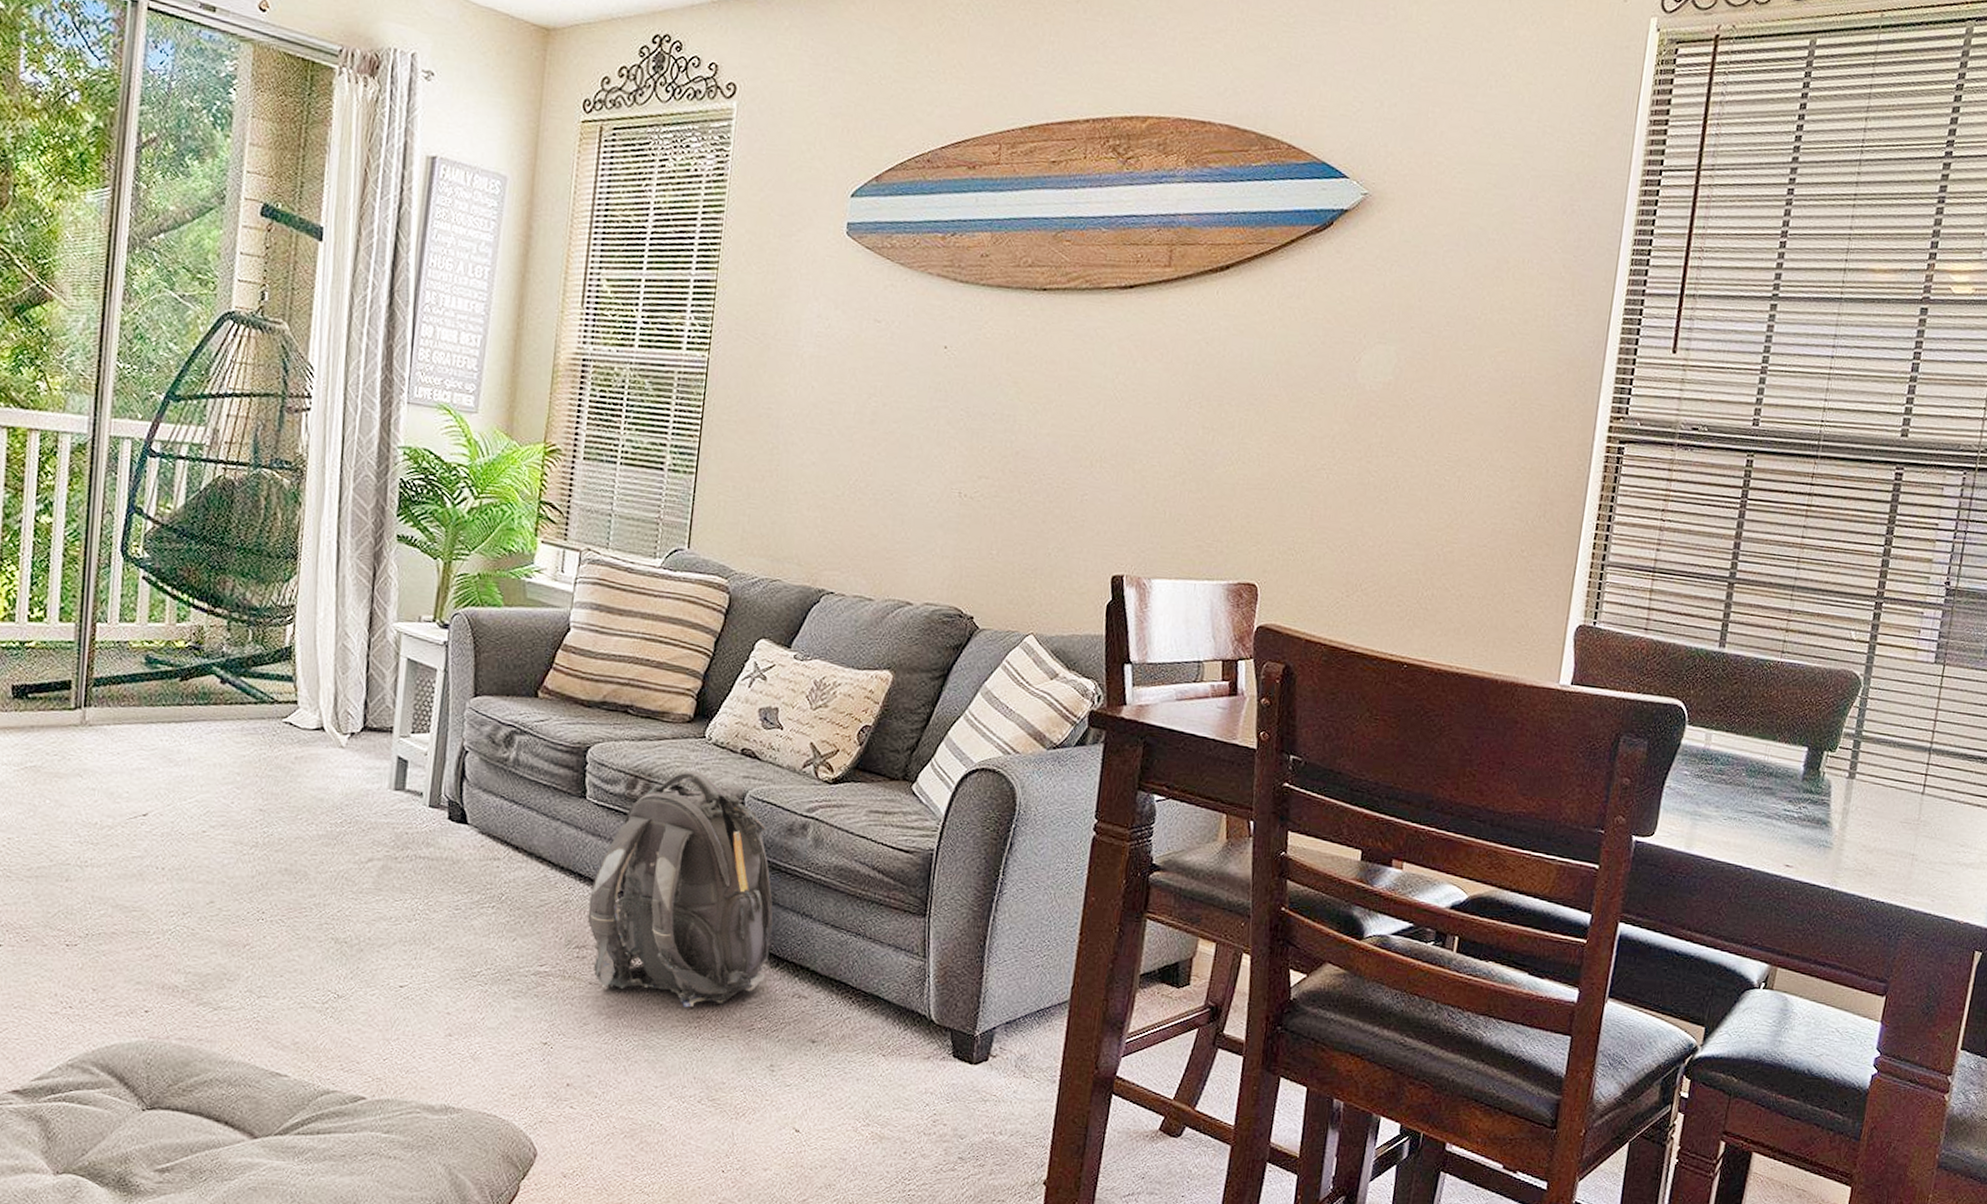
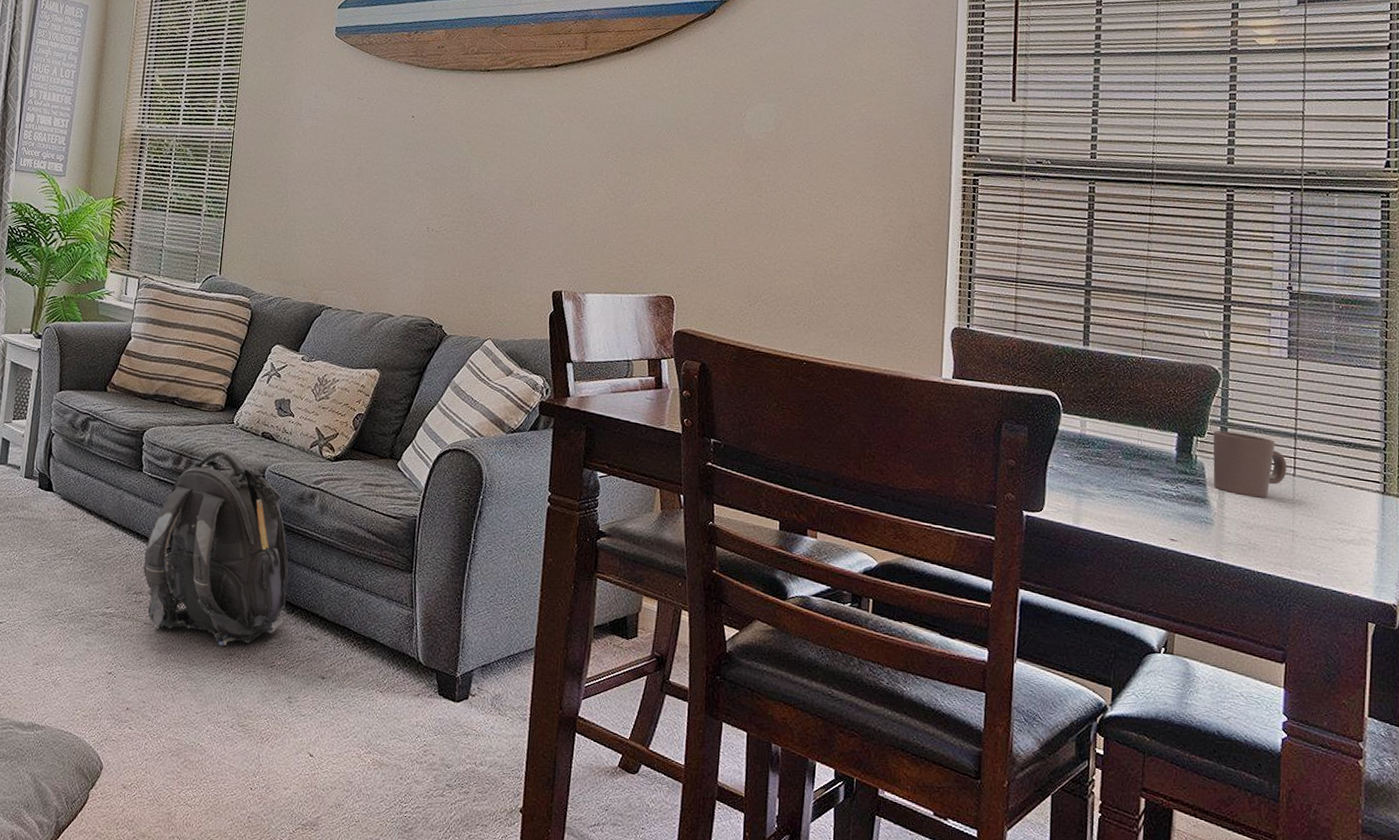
mug: none [1838,744,1918,819] -> present [1213,430,1287,498]

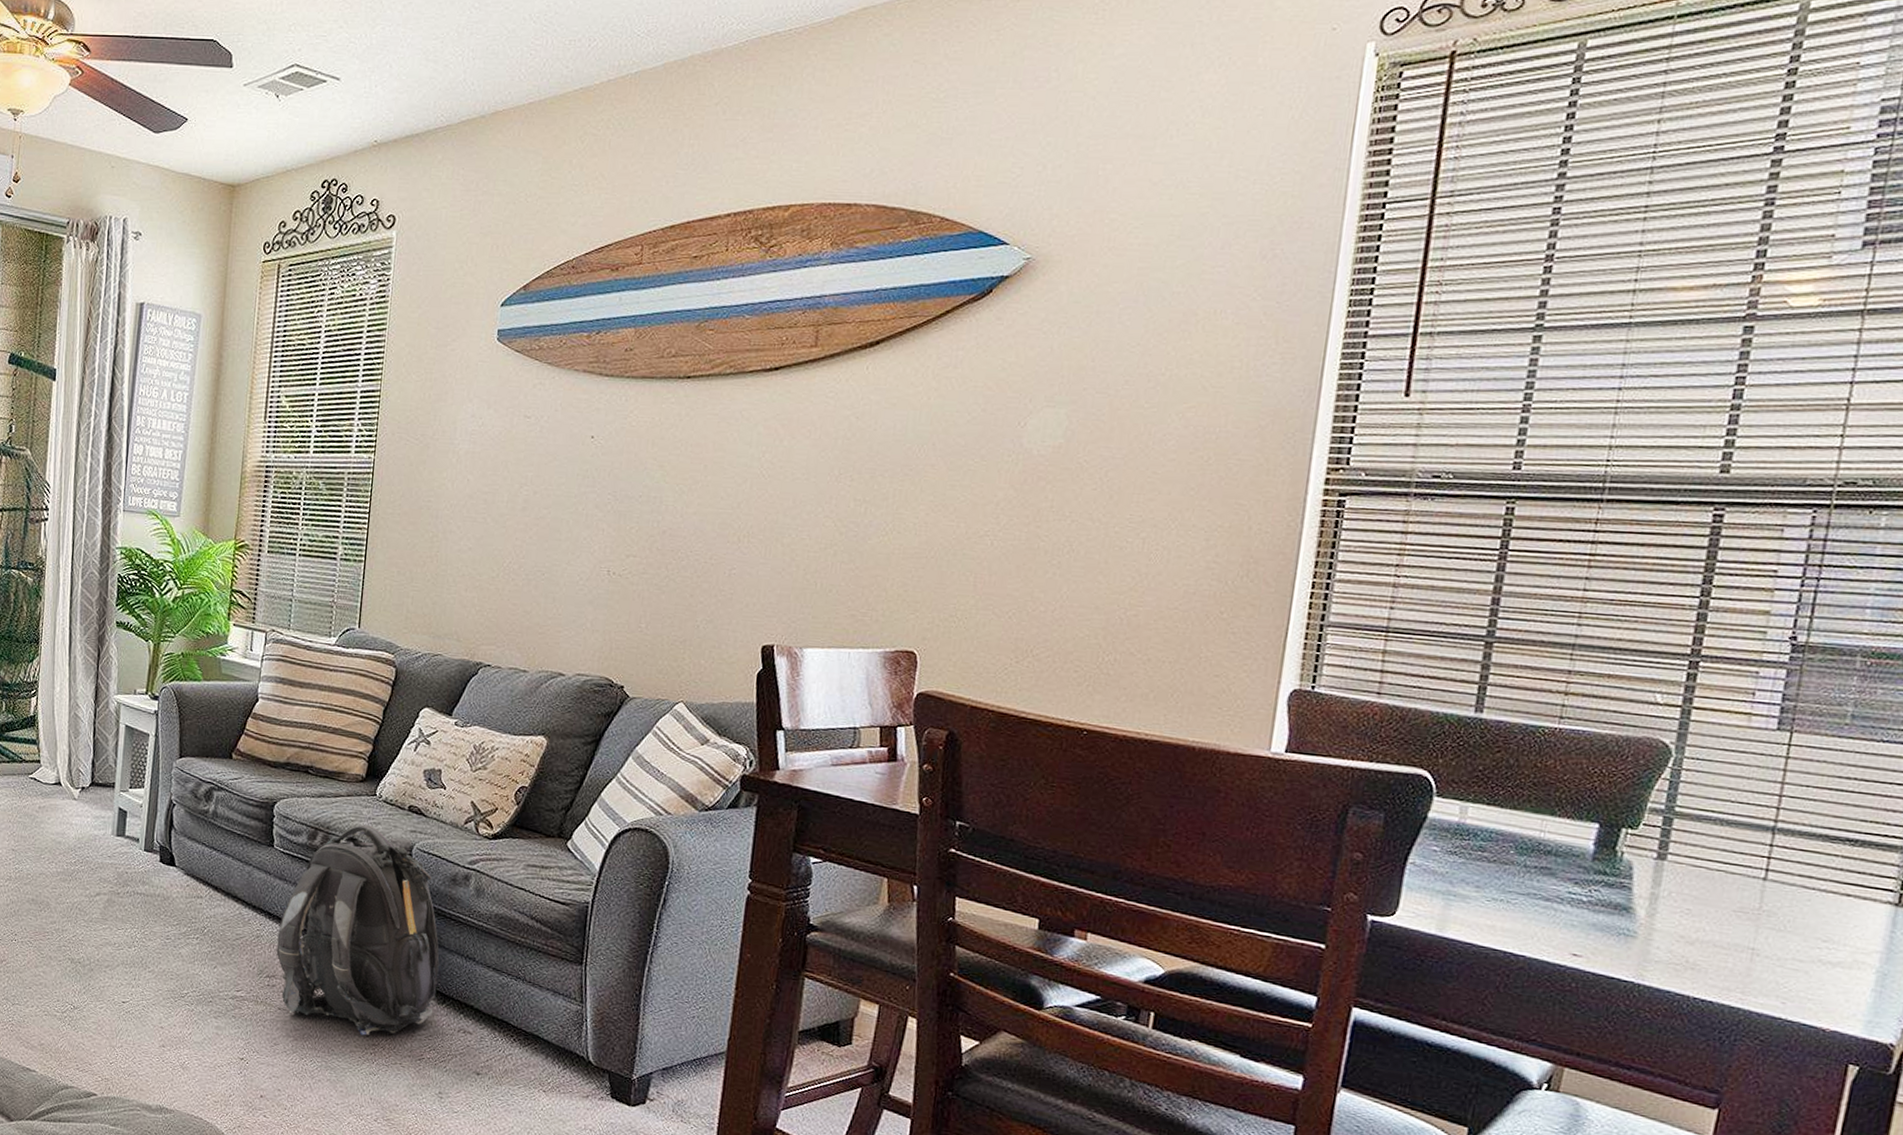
mug: present [1213,430,1287,498] -> none [1643,821,1757,907]

